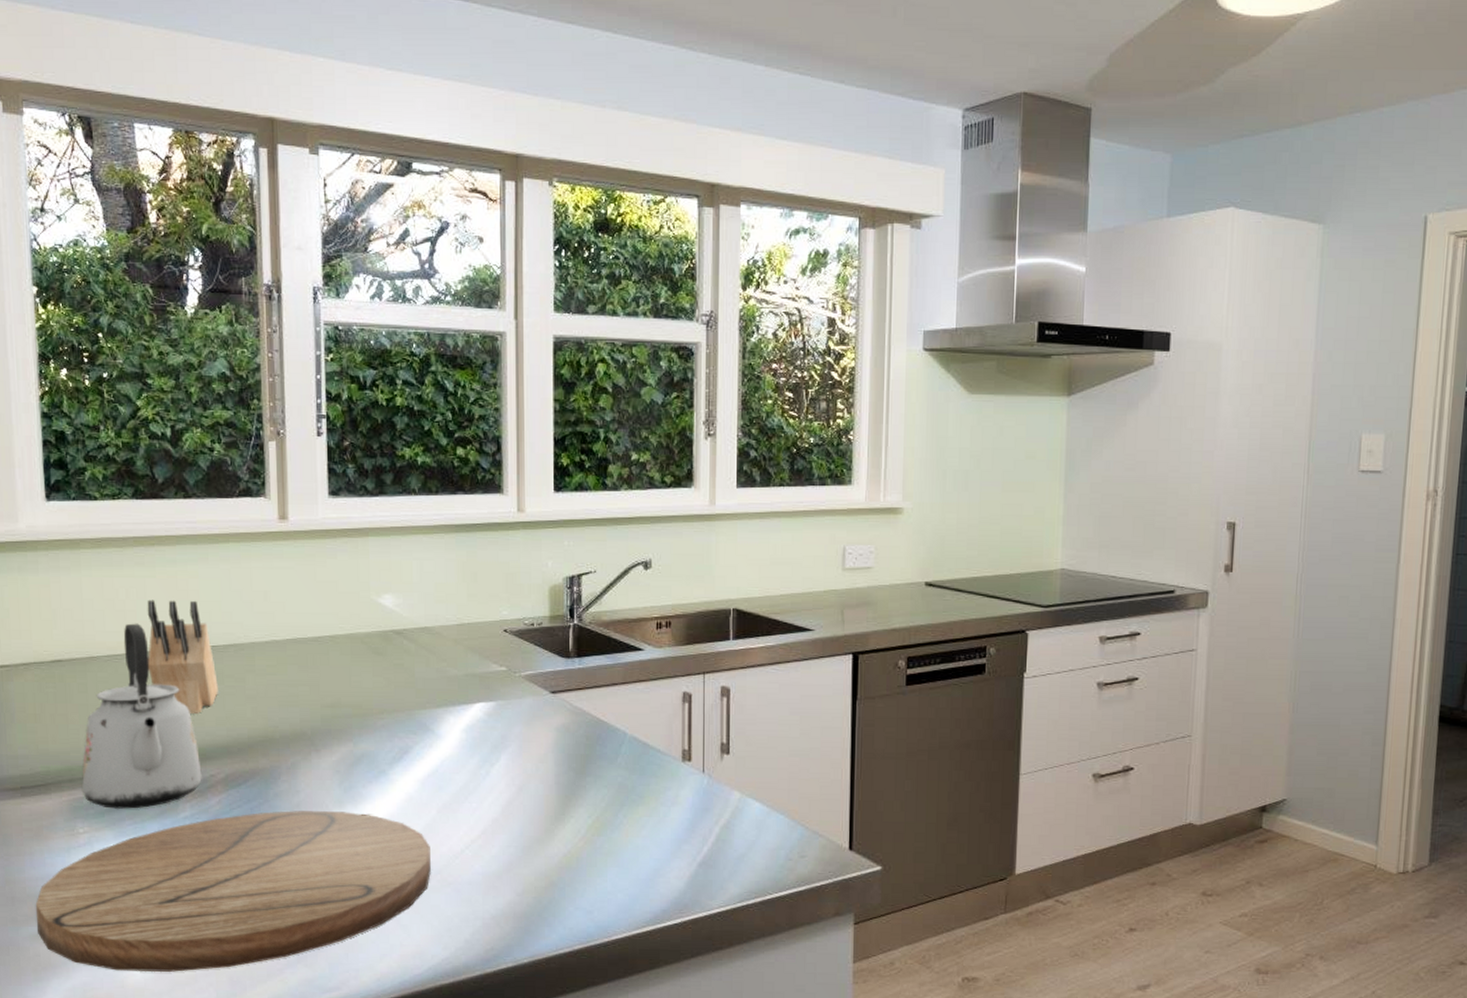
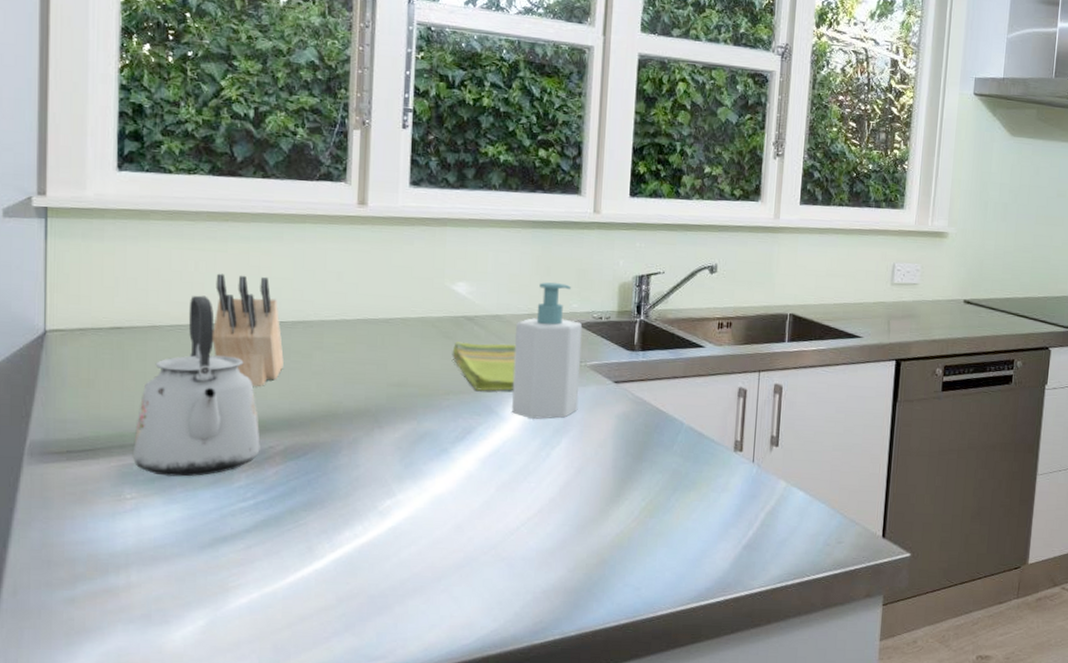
cutting board: present [35,811,431,973] -> none [72,484,487,639]
dish towel: none [383,657,449,708] -> present [452,342,517,391]
soap bottle: none [446,589,515,735] -> present [512,282,583,419]

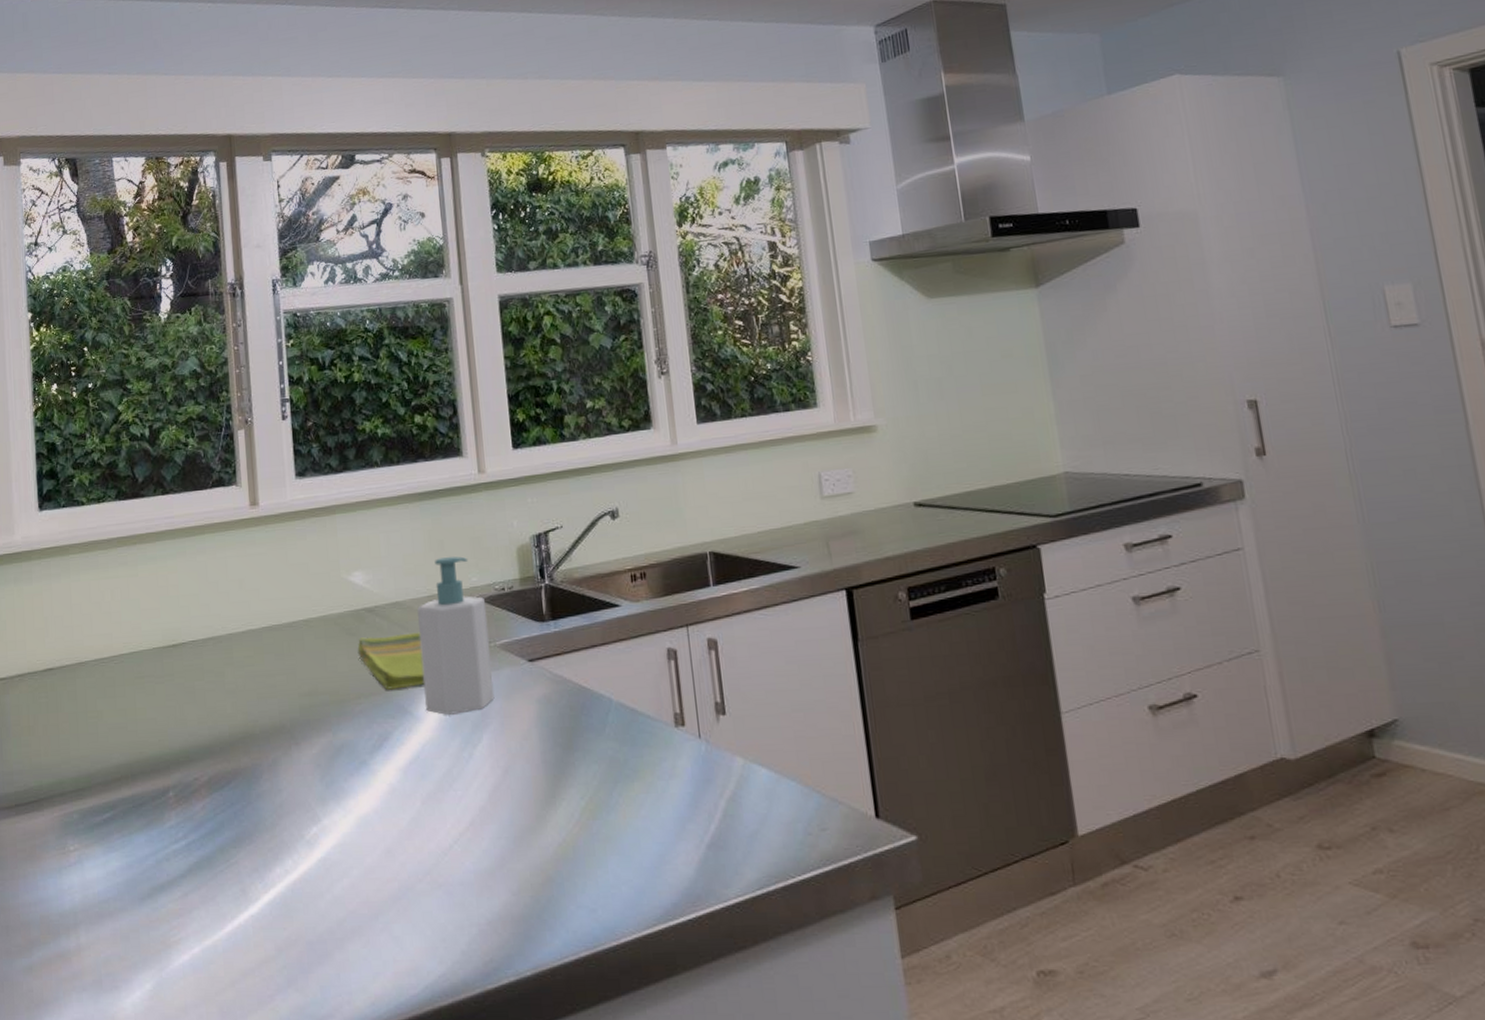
kettle: present [132,295,260,477] -> none [72,624,186,822]
knife block: present [213,273,284,387] -> none [130,595,199,715]

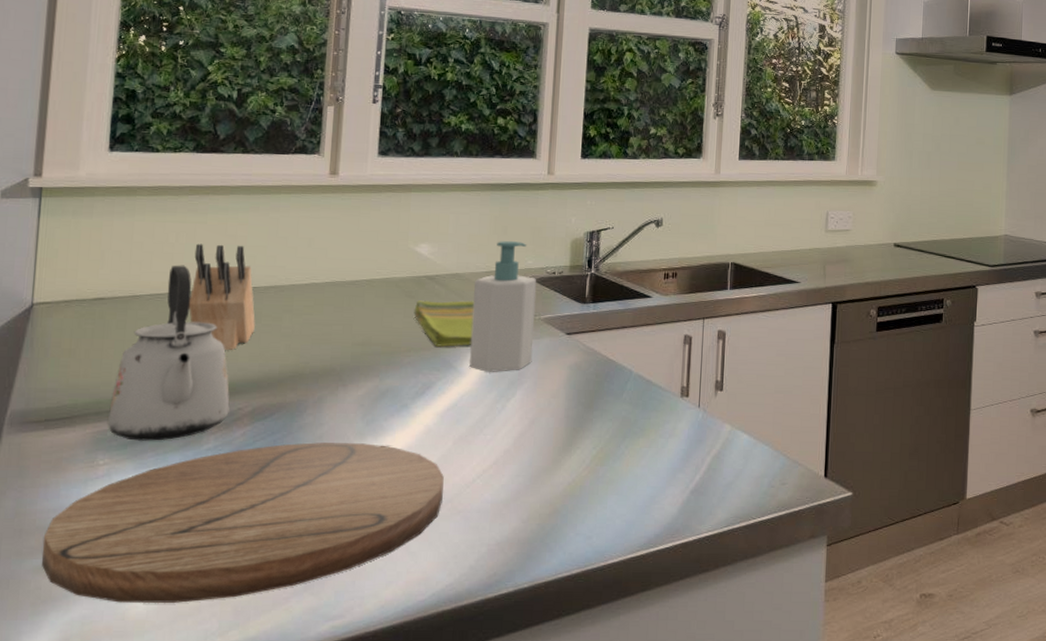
cutting board: none [28,809,420,1005] -> present [42,442,444,604]
kettle: none [72,624,186,822] -> present [107,265,230,441]
knife block: none [130,595,199,715] -> present [189,243,255,351]

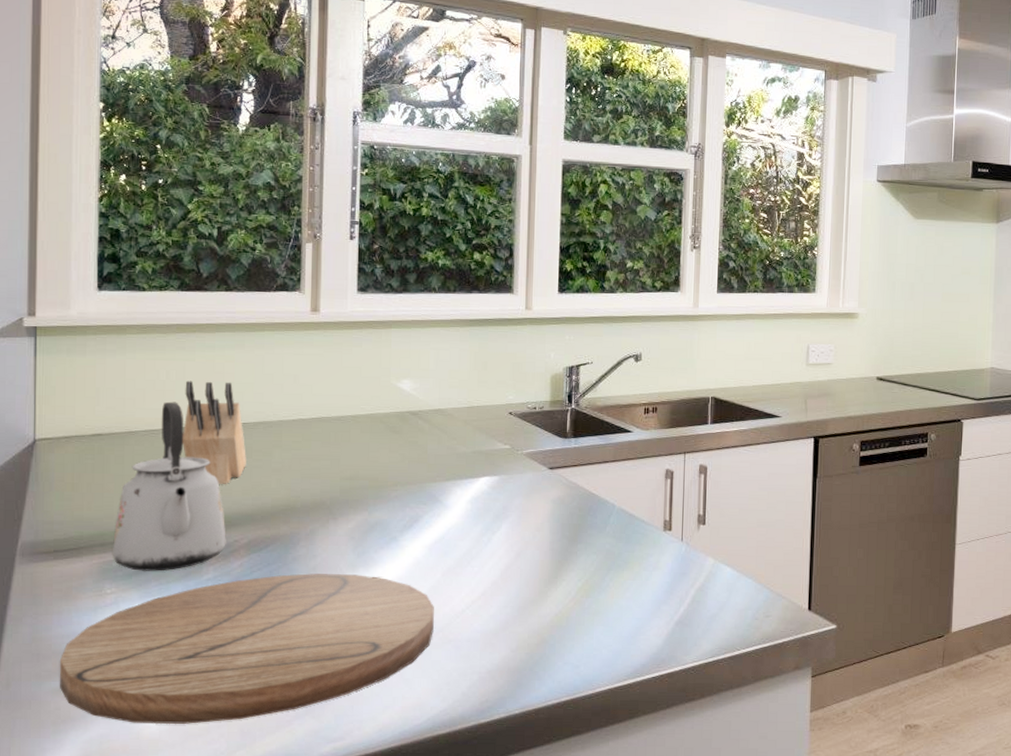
dish towel: present [414,300,475,347] -> none [399,435,458,481]
soap bottle: present [470,241,537,372] -> none [455,376,518,506]

